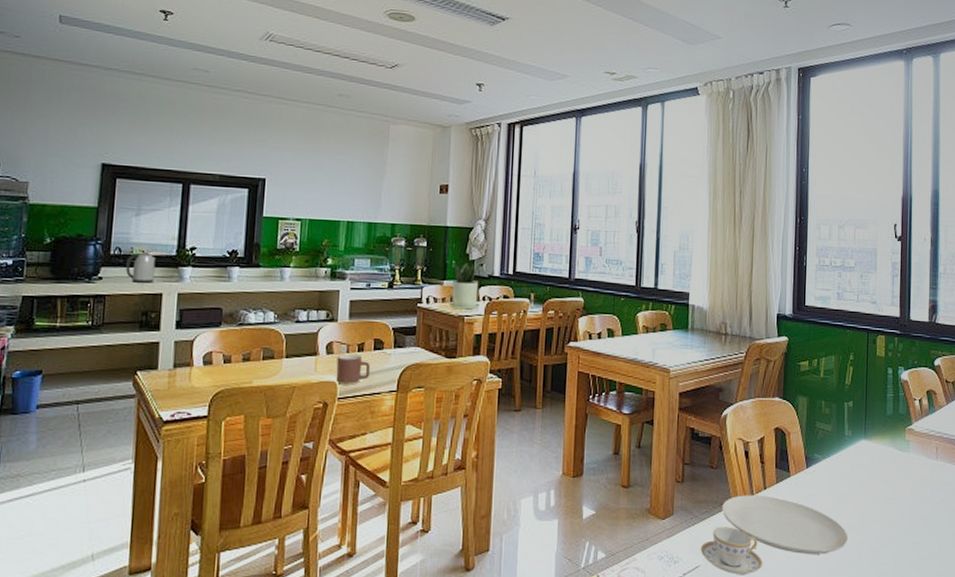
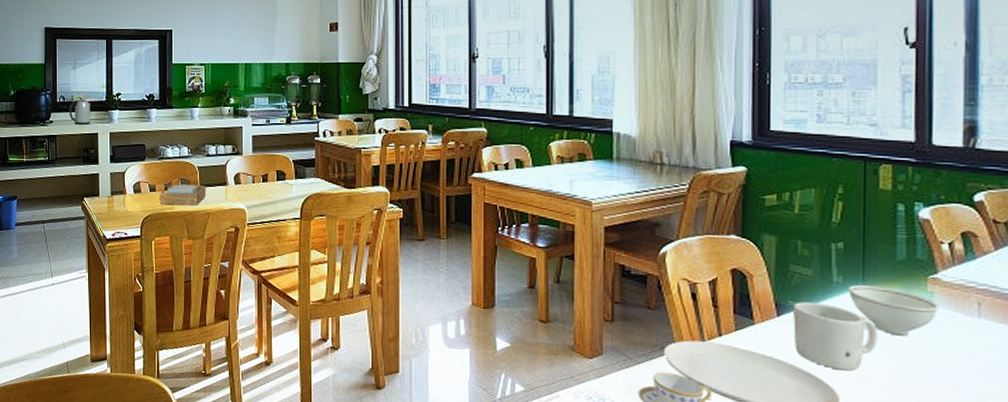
napkin holder: none [234,354,293,380] -> present [159,184,207,206]
mug: present [336,354,371,385] -> none [244,185,275,212]
planter: present [450,262,479,310] -> none [346,96,376,142]
mug: none [817,454,873,512] -> present [793,302,877,371]
bowl: none [855,437,913,479] -> present [849,285,939,336]

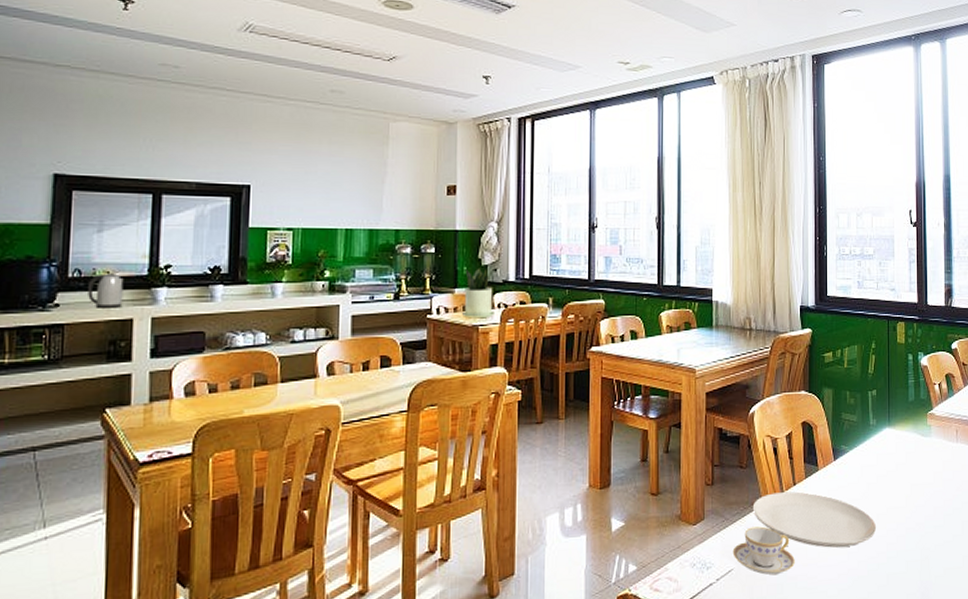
napkin holder: present [159,184,207,206] -> none [222,380,290,409]
planter: none [346,96,376,142] -> present [462,268,494,319]
mug: present [793,302,877,371] -> none [845,444,898,501]
bowl: present [849,285,939,336] -> none [880,425,934,465]

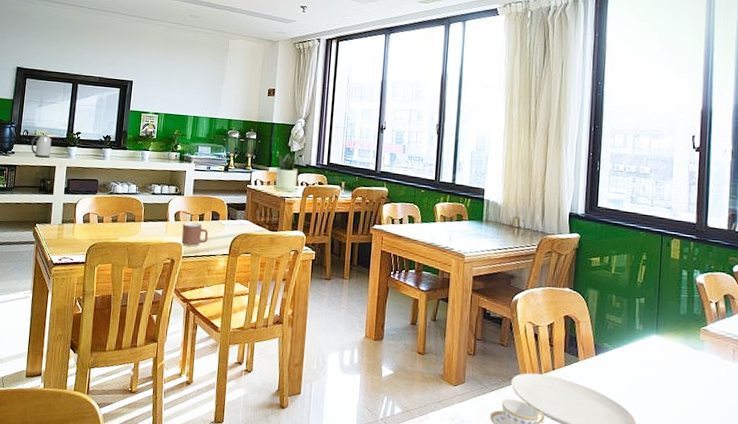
mug: none [339,374,378,408] -> present [181,222,209,247]

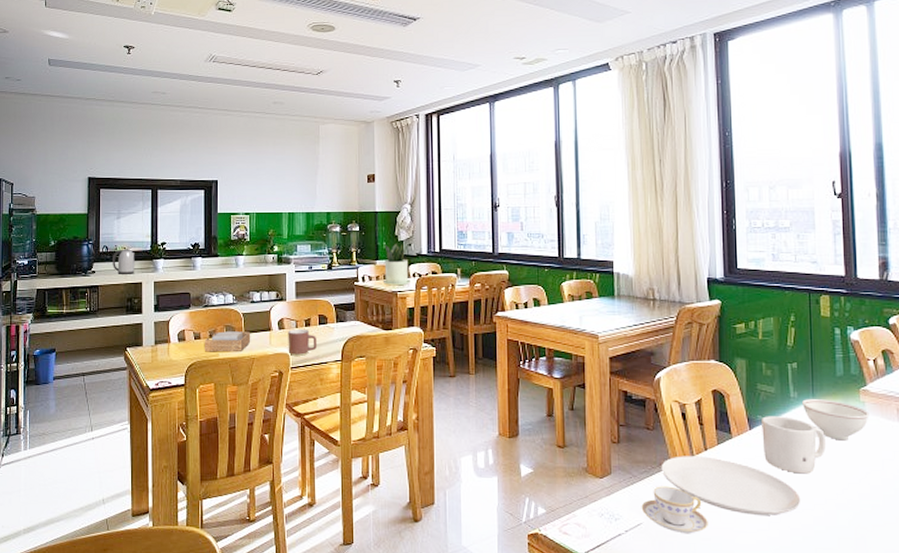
napkin holder: none [105,217,149,238] -> present [204,331,251,353]
mug: none [606,344,665,401] -> present [762,416,826,474]
bowl: none [646,332,707,375] -> present [802,399,870,441]

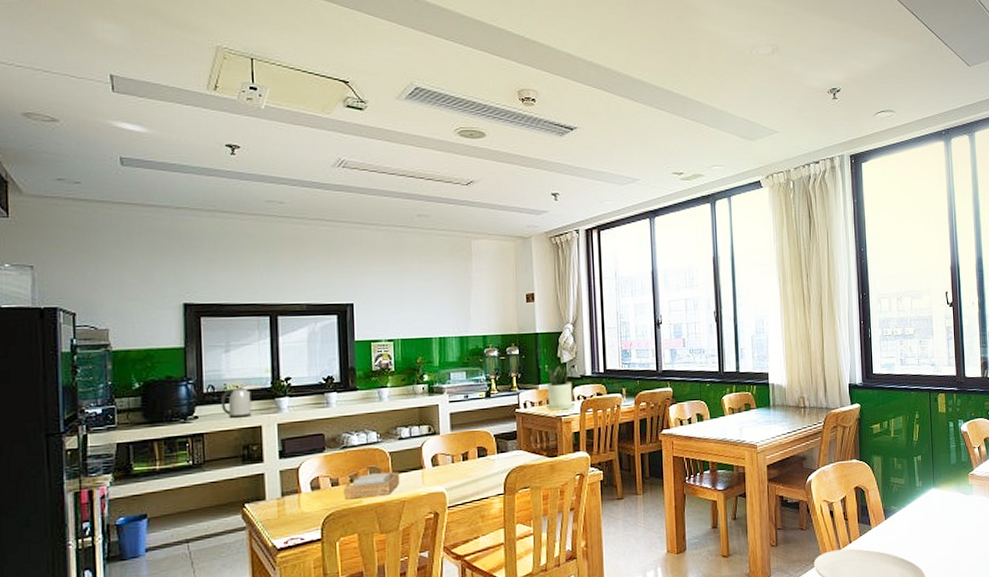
mug: present [288,329,318,356] -> none [443,464,477,494]
mug: present [762,416,826,474] -> none [894,504,944,554]
bowl: present [802,399,870,441] -> none [926,485,976,521]

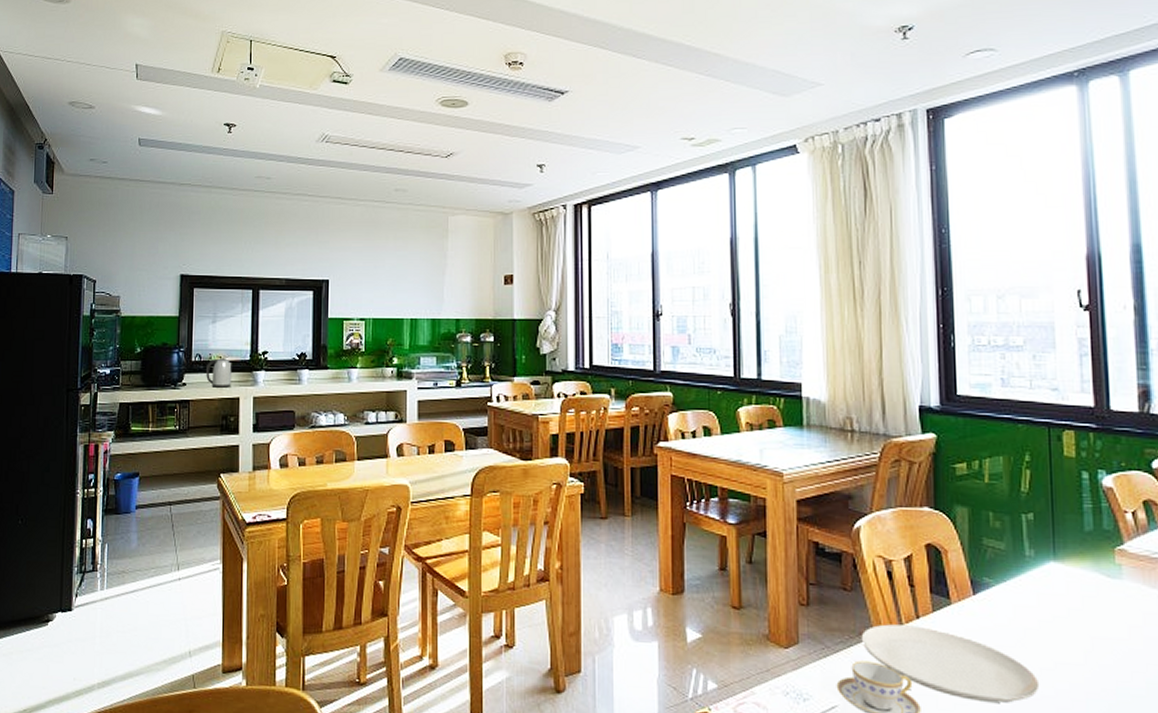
napkin holder: present [343,472,400,500] -> none [309,457,365,483]
planter: present [546,365,575,411] -> none [522,357,554,408]

